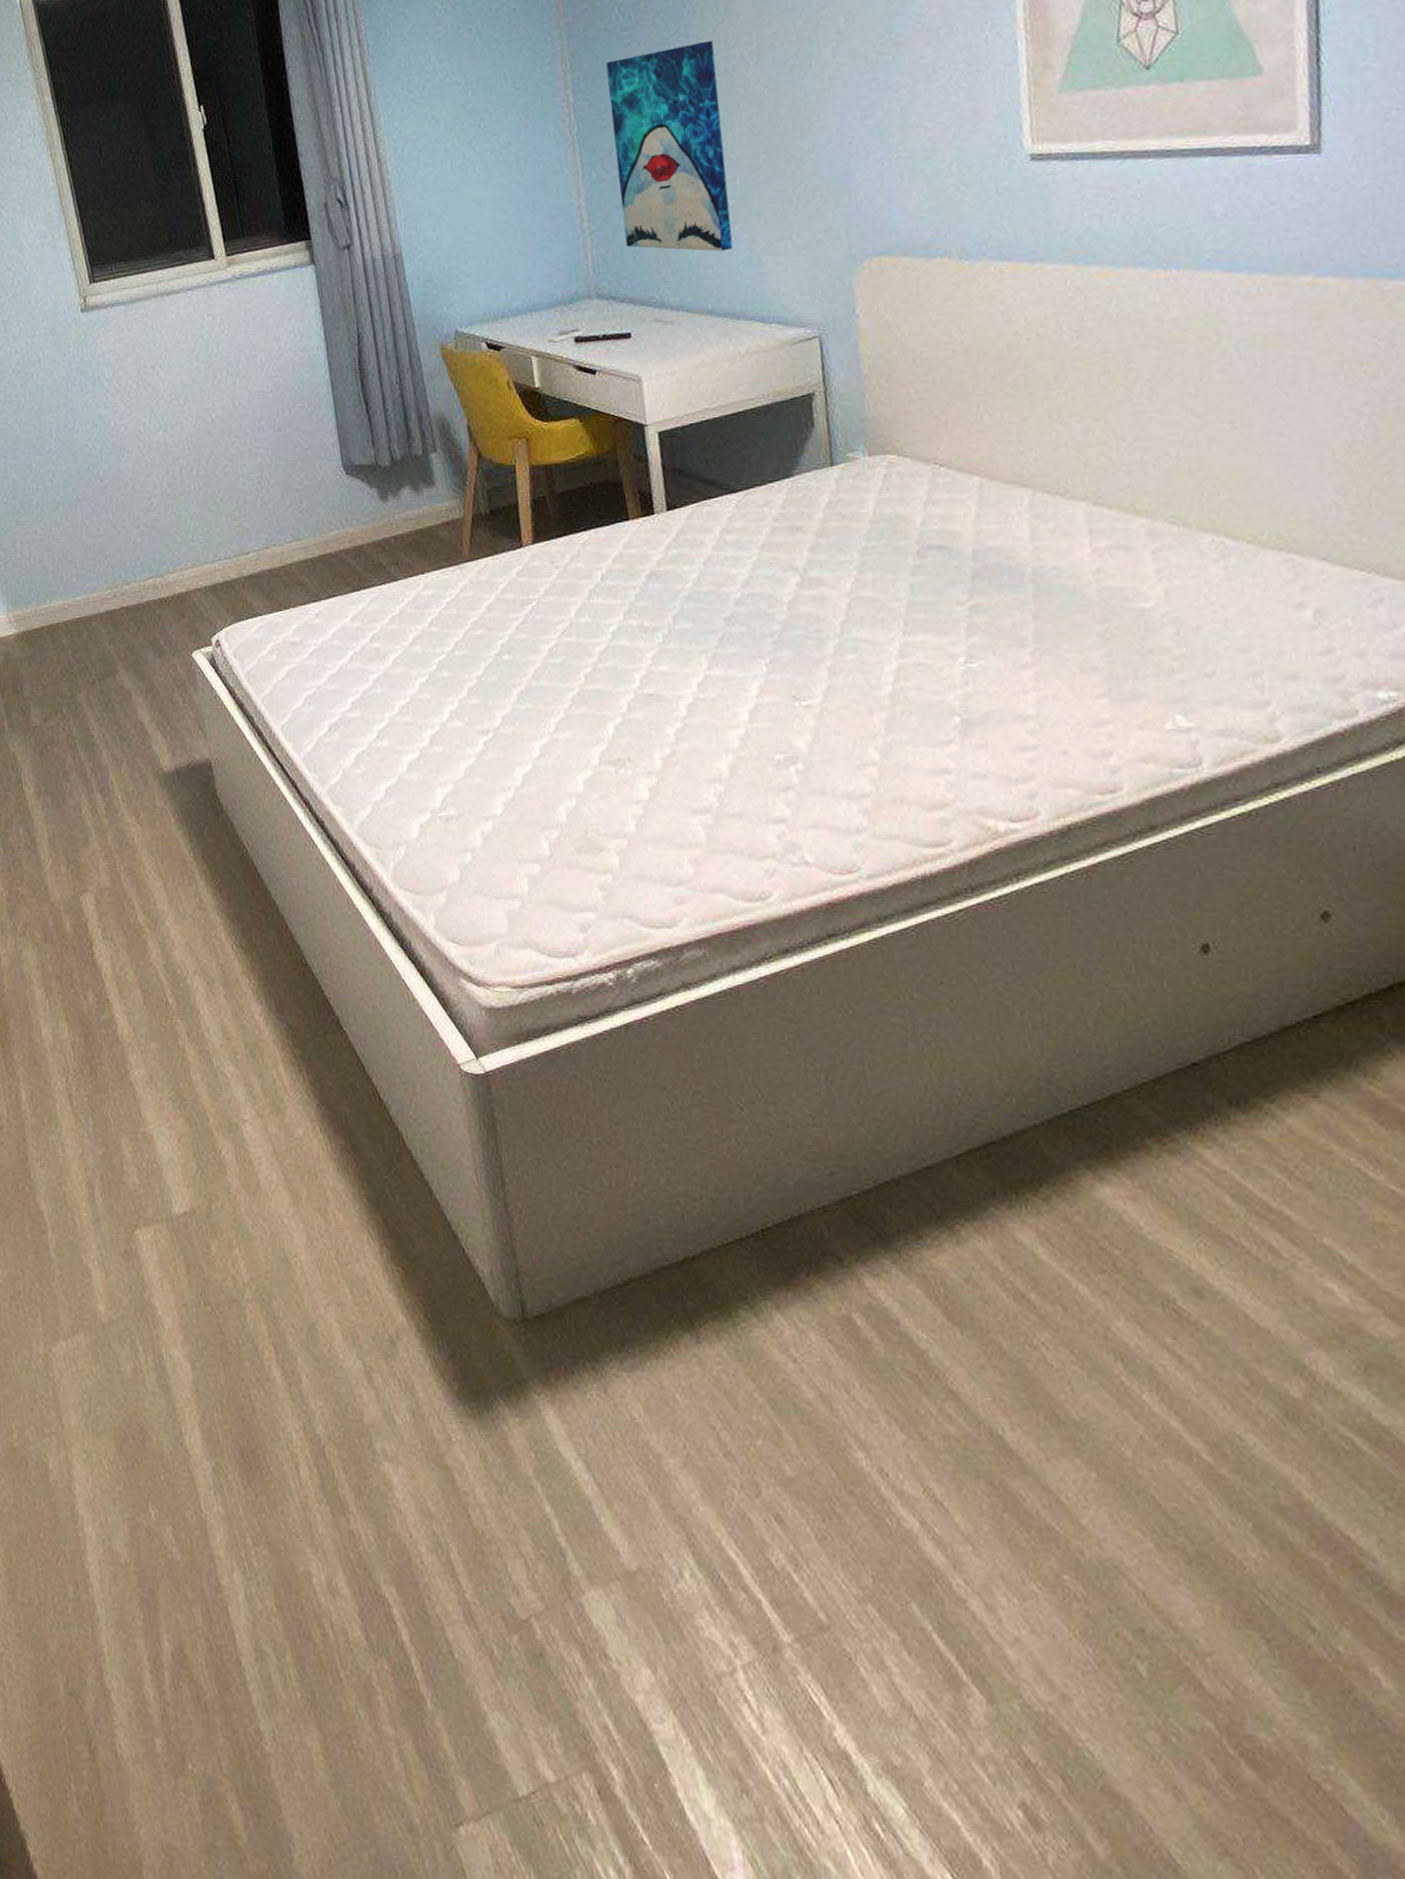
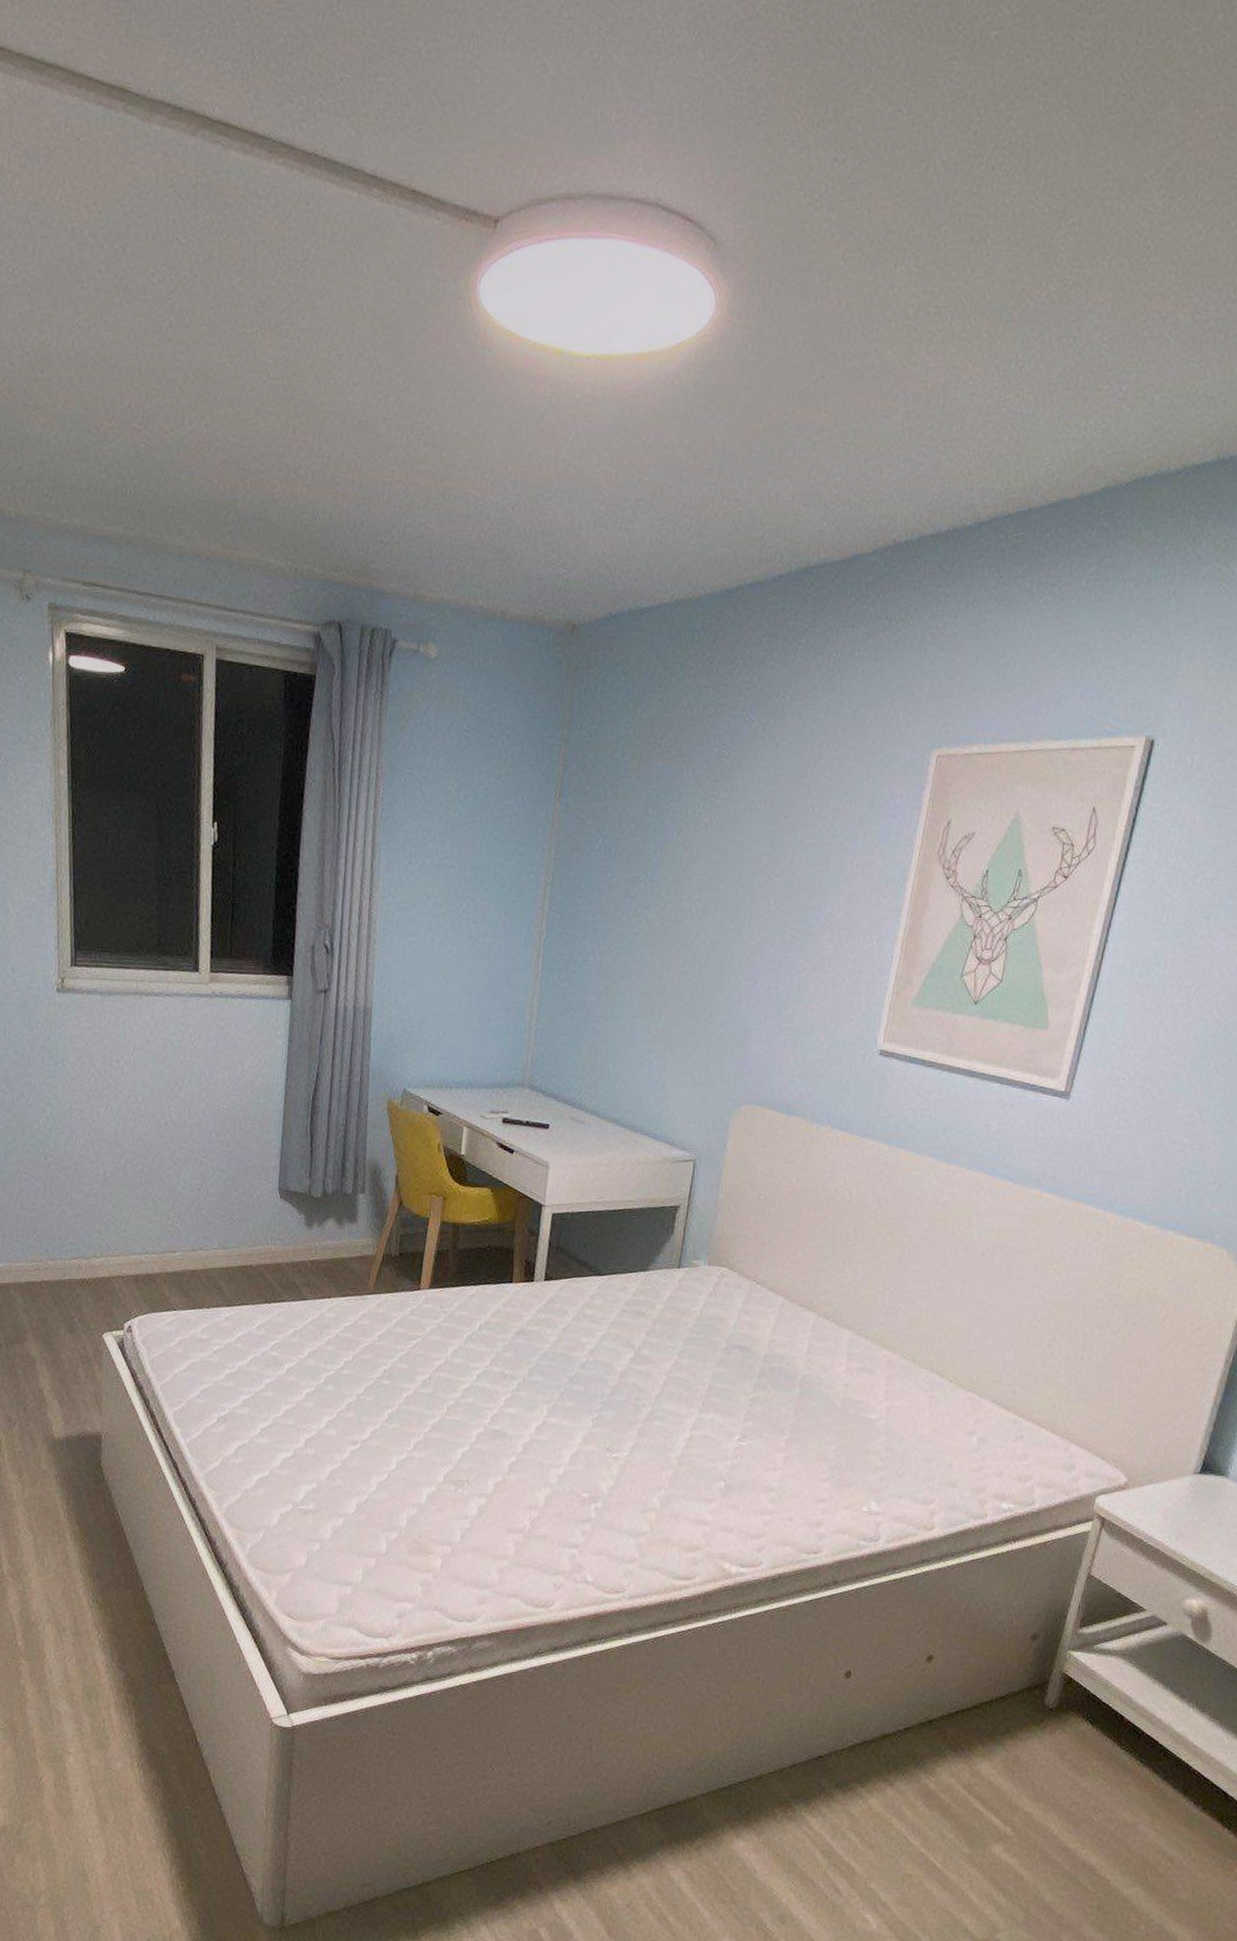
wall art: present [605,41,733,252] -> none [562,884,672,1073]

